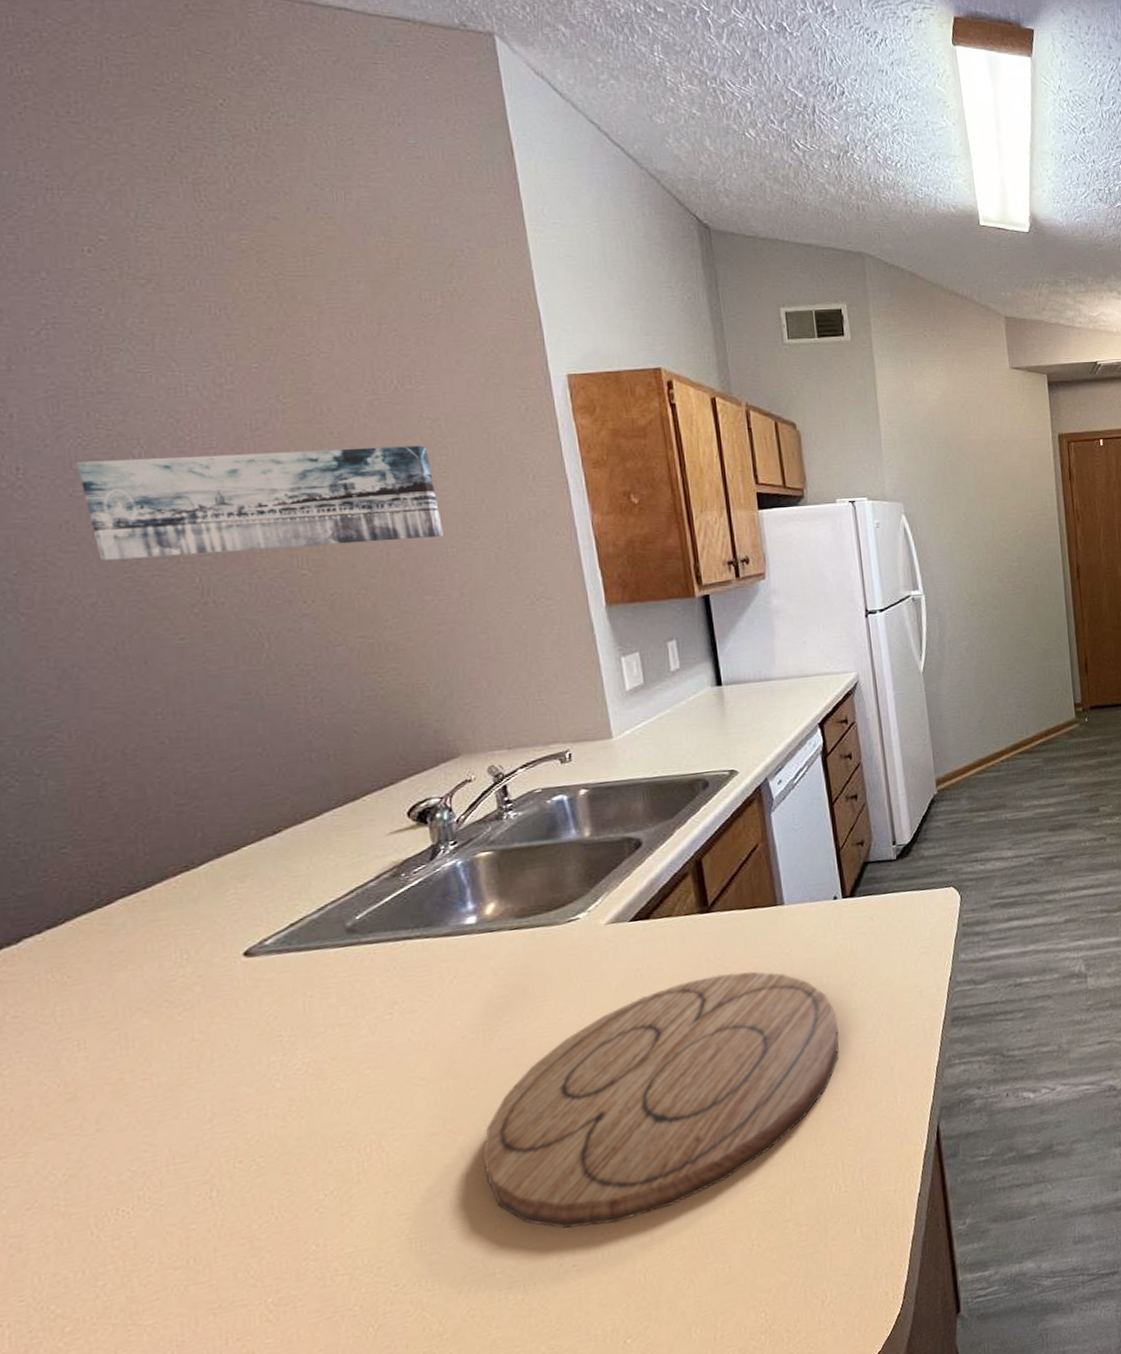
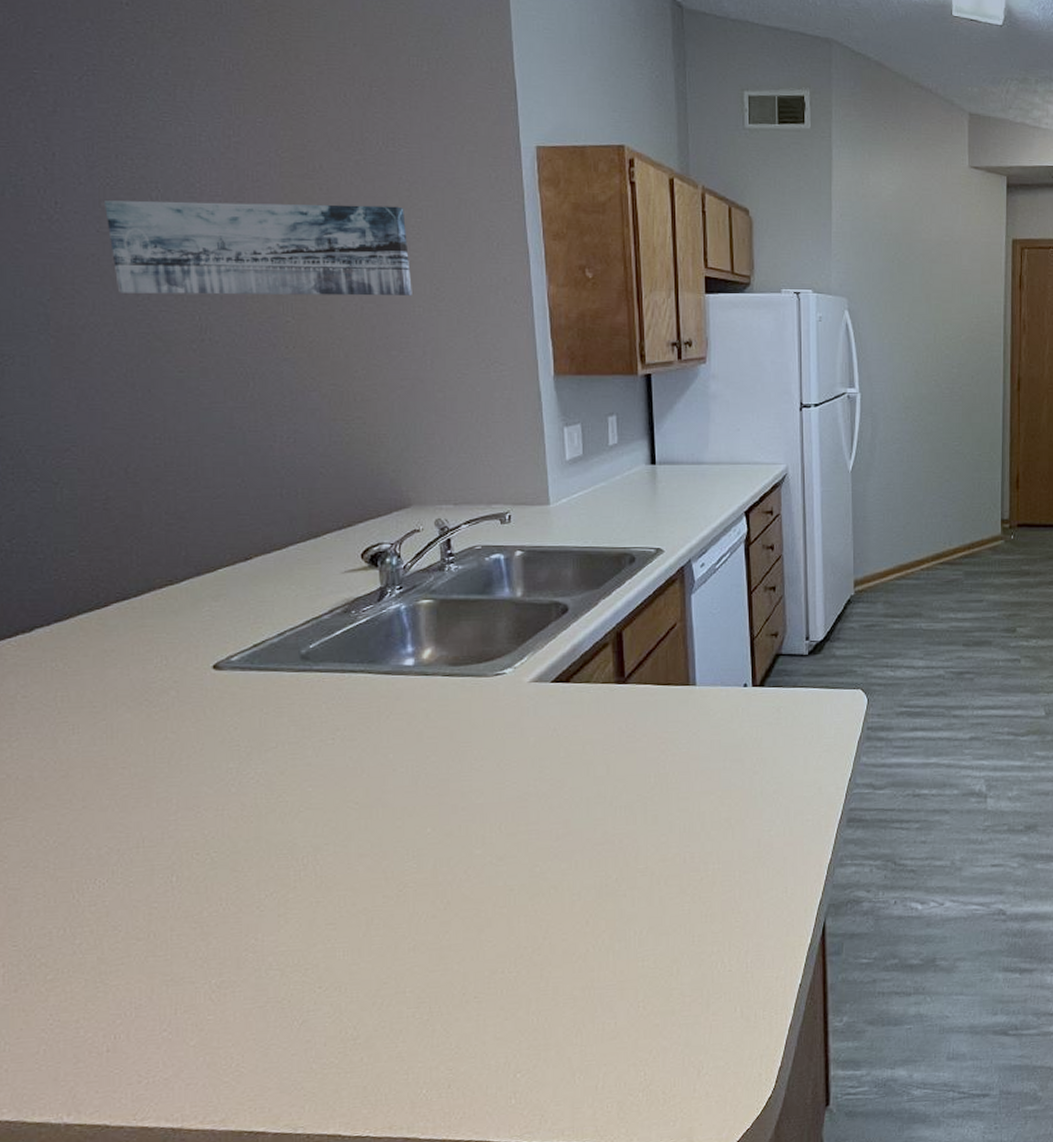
cutting board: present [482,971,840,1229] -> none [402,744,737,964]

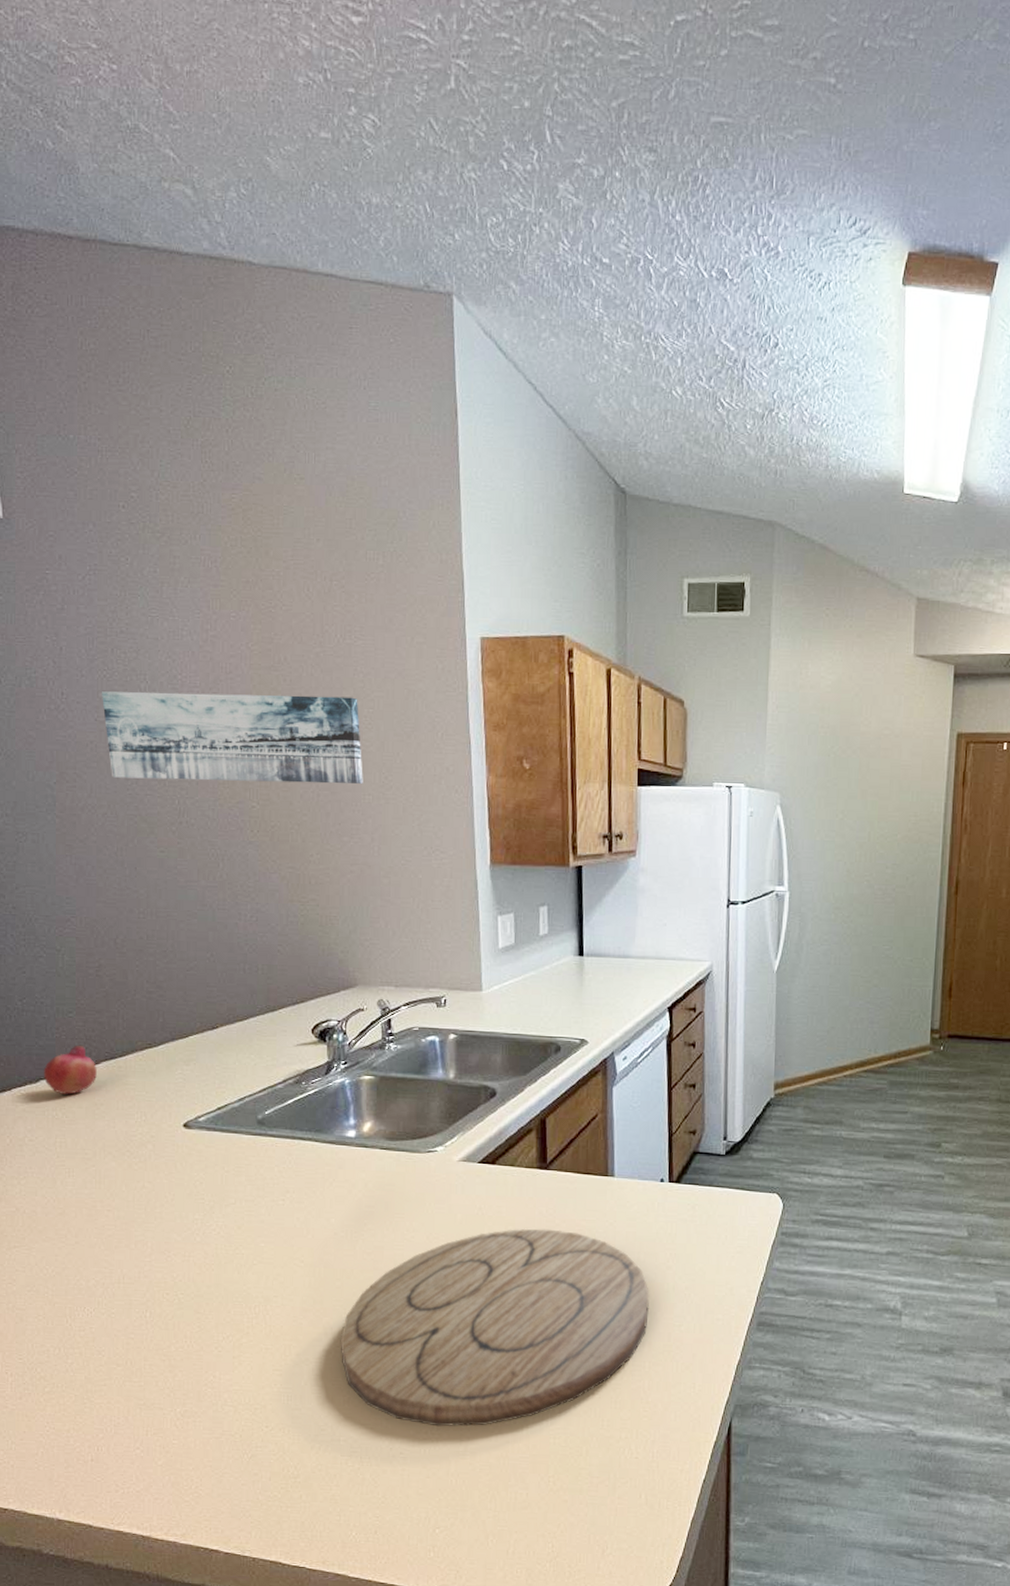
fruit: none [38,586,106,643] -> present [43,1045,97,1095]
cutting board: none [402,744,737,964] -> present [340,1228,649,1427]

